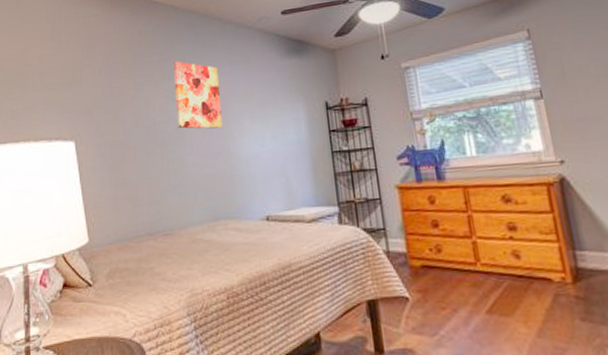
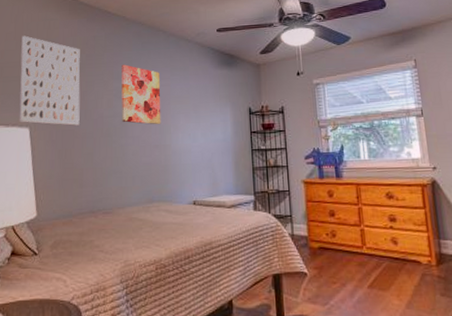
wall art: none [60,36,130,136] -> present [19,35,80,126]

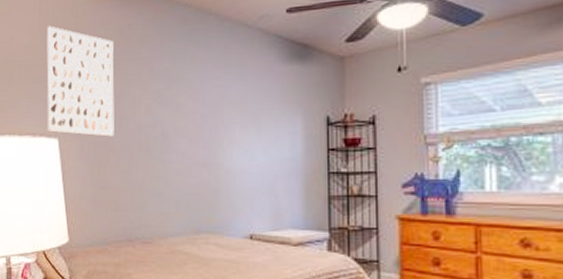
wall art: present [121,64,161,125] -> none [163,59,211,138]

